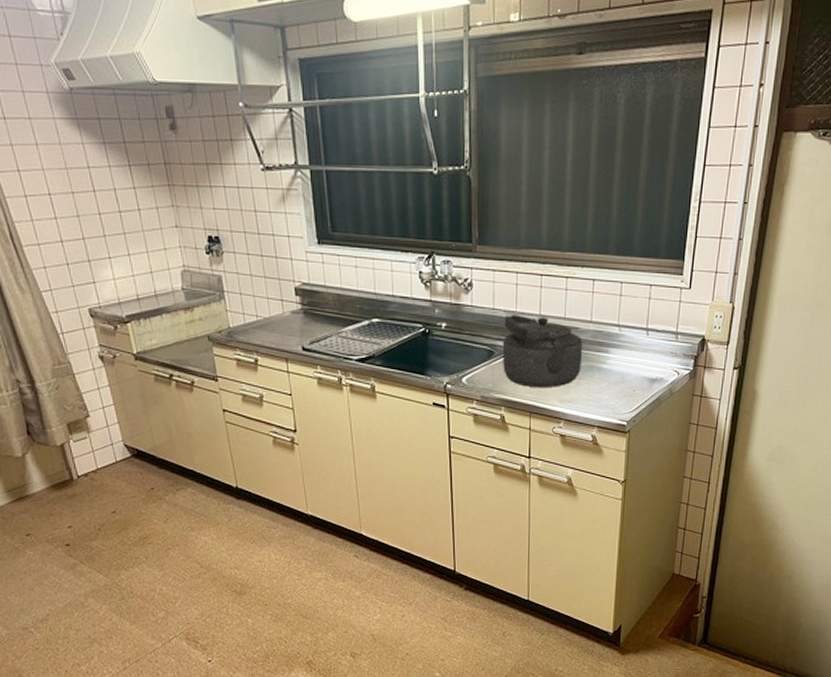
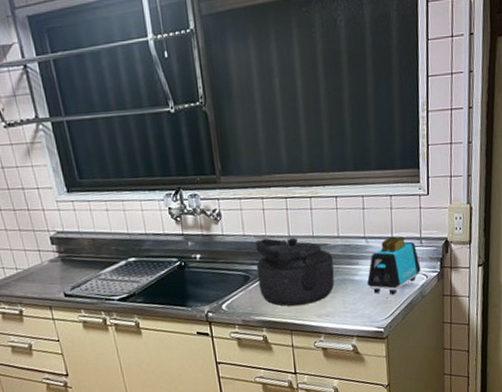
toaster: none [615,327,673,387] -> present [367,236,421,294]

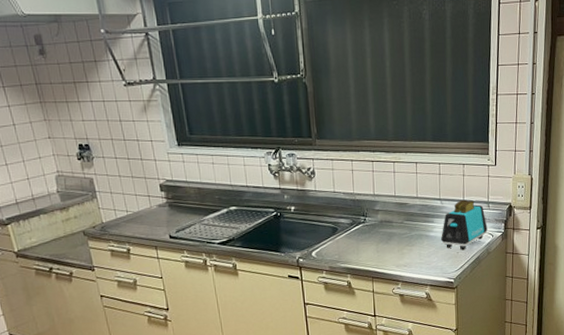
kettle: present [255,237,335,306] -> none [344,196,412,256]

